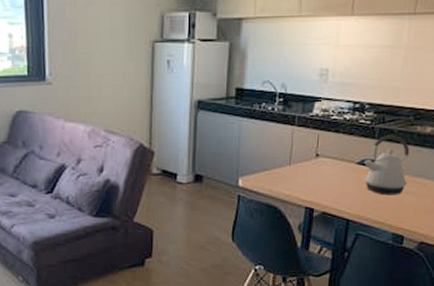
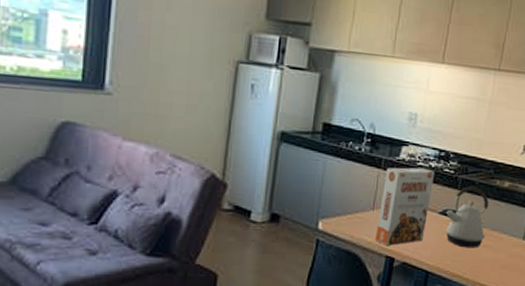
cereal box: none [293,121,350,197] -> present [374,167,435,245]

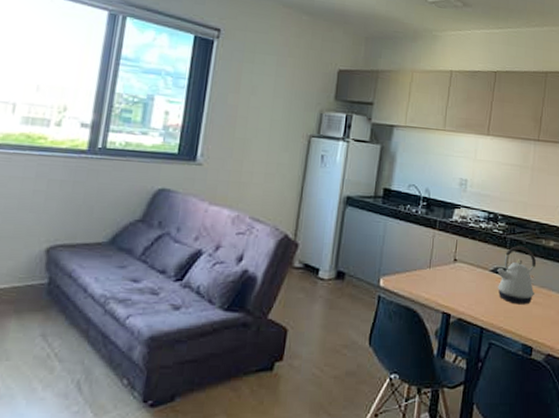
cereal box: present [374,167,435,245] -> none [431,228,485,302]

